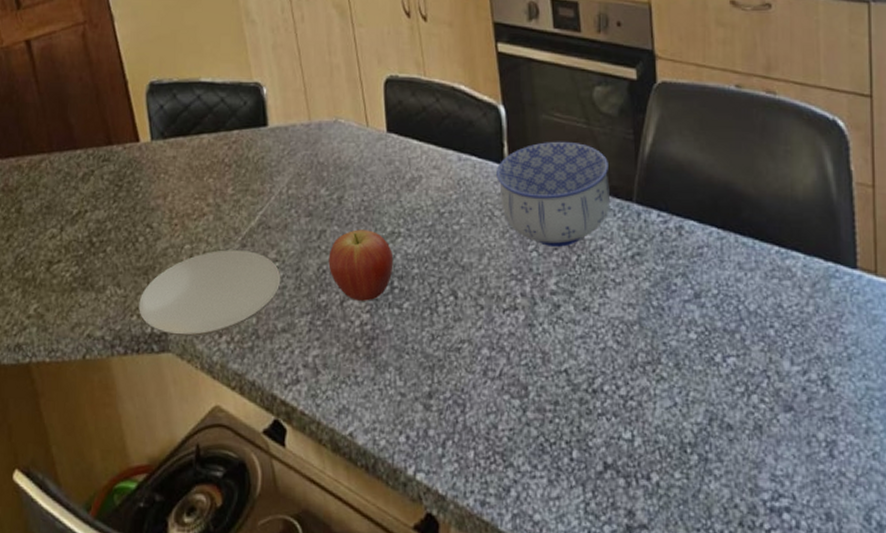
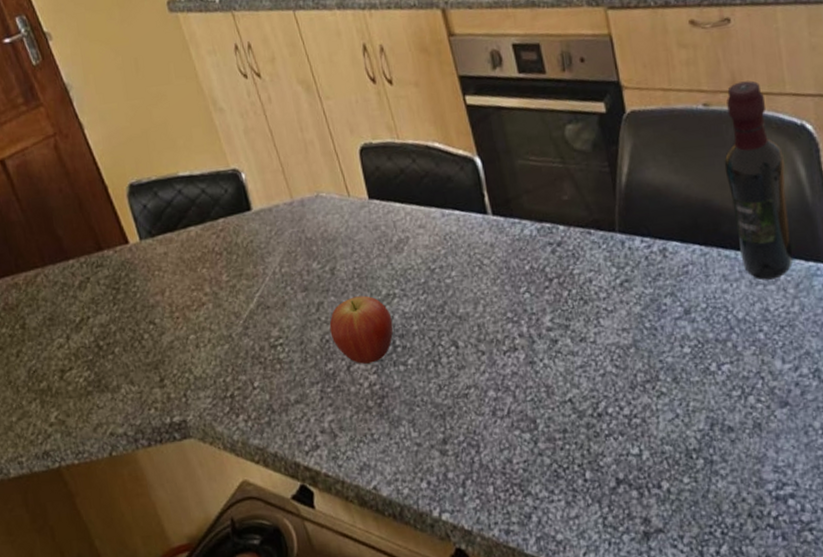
plate: present [139,250,281,337] -> none [154,332,287,422]
bowl: present [497,141,611,247] -> none [480,182,595,286]
wine bottle: none [751,68,813,275] -> present [724,80,793,281]

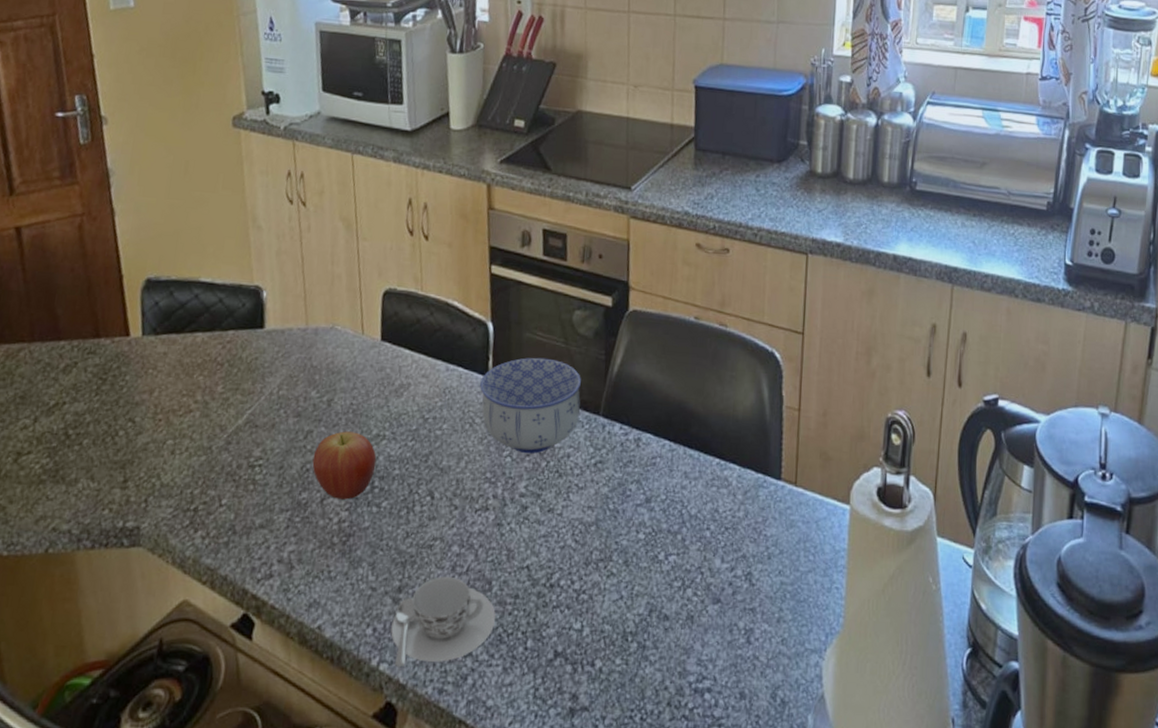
teacup: none [444,421,549,516] -> present [391,576,496,668]
bowl: none [480,182,595,286] -> present [480,357,581,454]
wine bottle: present [724,80,793,281] -> none [702,304,753,484]

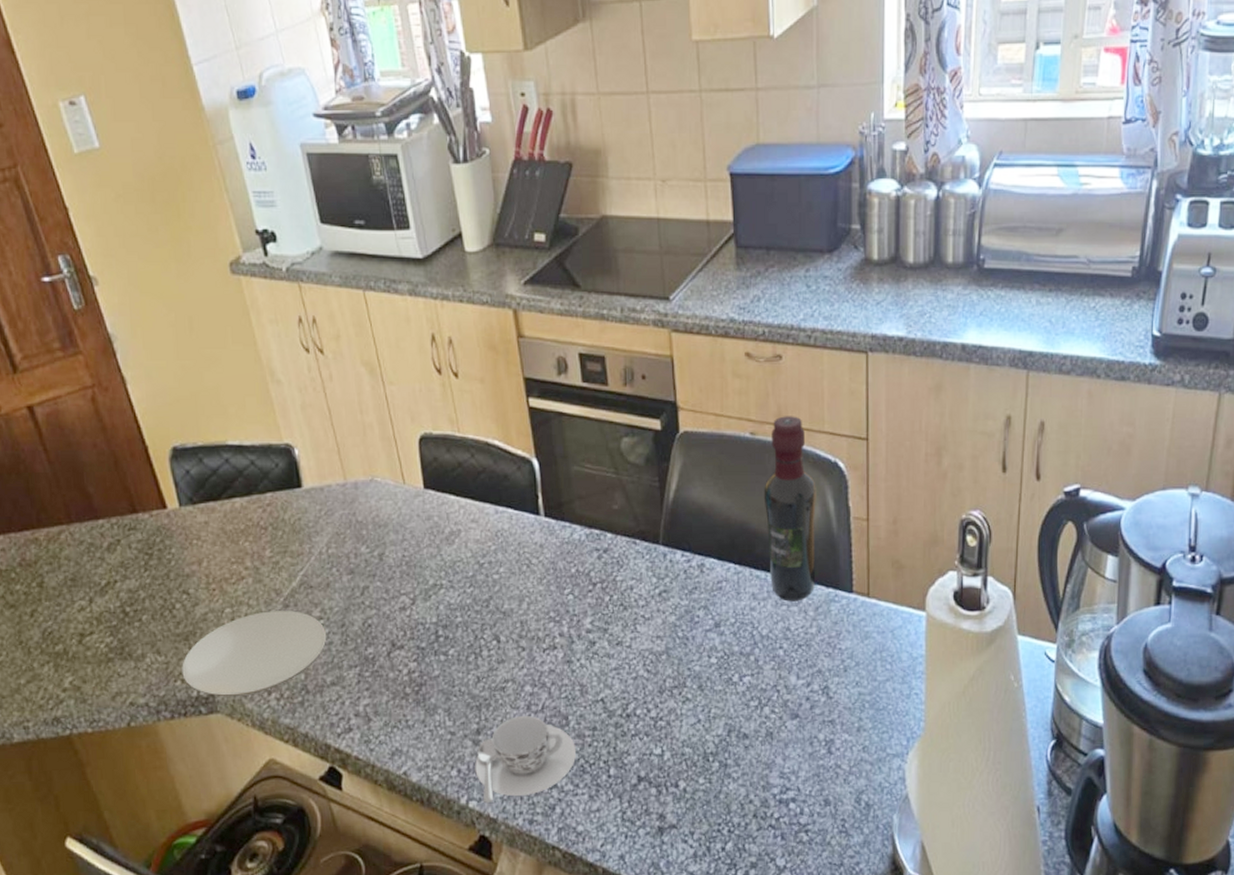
plate: none [111,446,264,532] -> present [182,611,327,697]
fruit: present [312,431,377,500] -> none [373,584,438,651]
bowl: present [480,357,581,454] -> none [532,491,639,589]
wine bottle: none [702,304,753,484] -> present [764,416,816,602]

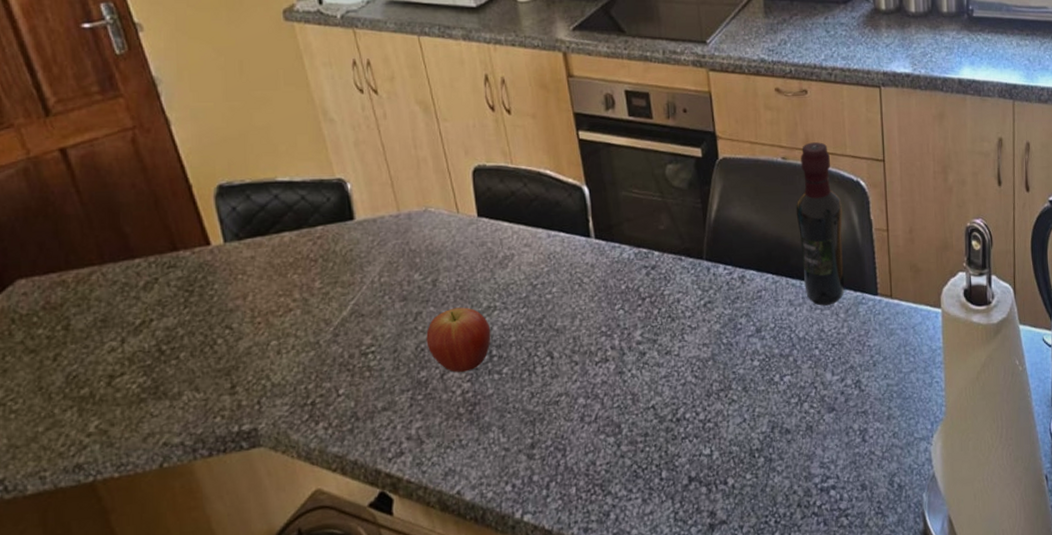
plate: present [182,611,327,697] -> none [222,339,378,431]
fruit: none [373,584,438,651] -> present [426,307,491,372]
teacup: present [475,715,577,804] -> none [529,426,630,516]

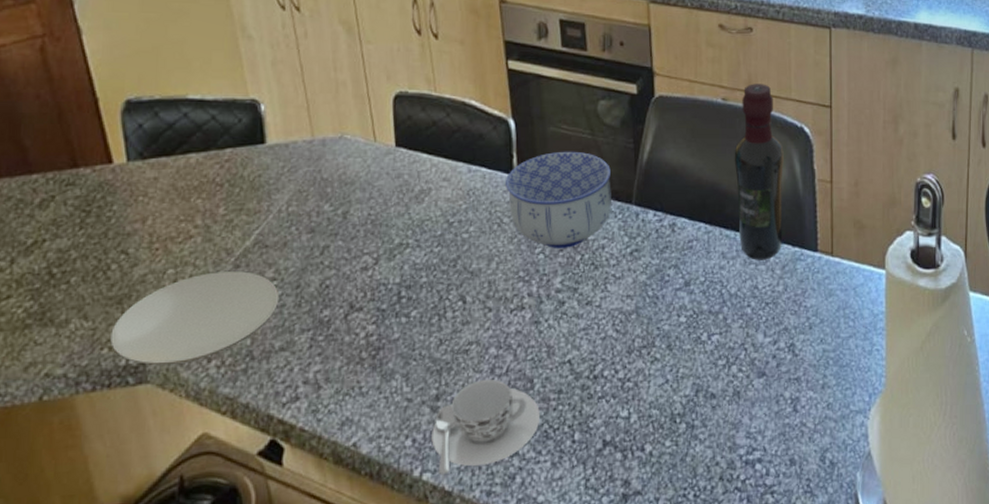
plate: none [222,339,378,431] -> present [110,271,280,366]
fruit: present [426,307,491,372] -> none [332,243,401,313]
teacup: none [529,426,630,516] -> present [431,379,541,476]
bowl: none [583,213,685,304] -> present [506,151,613,248]

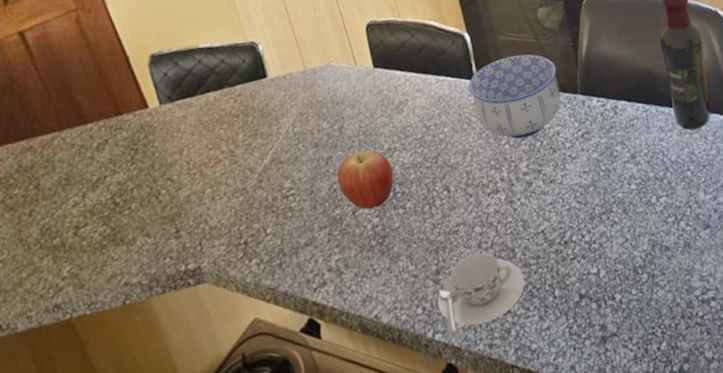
plate: present [110,271,280,366] -> none [169,184,298,268]
fruit: none [332,243,401,313] -> present [337,150,394,209]

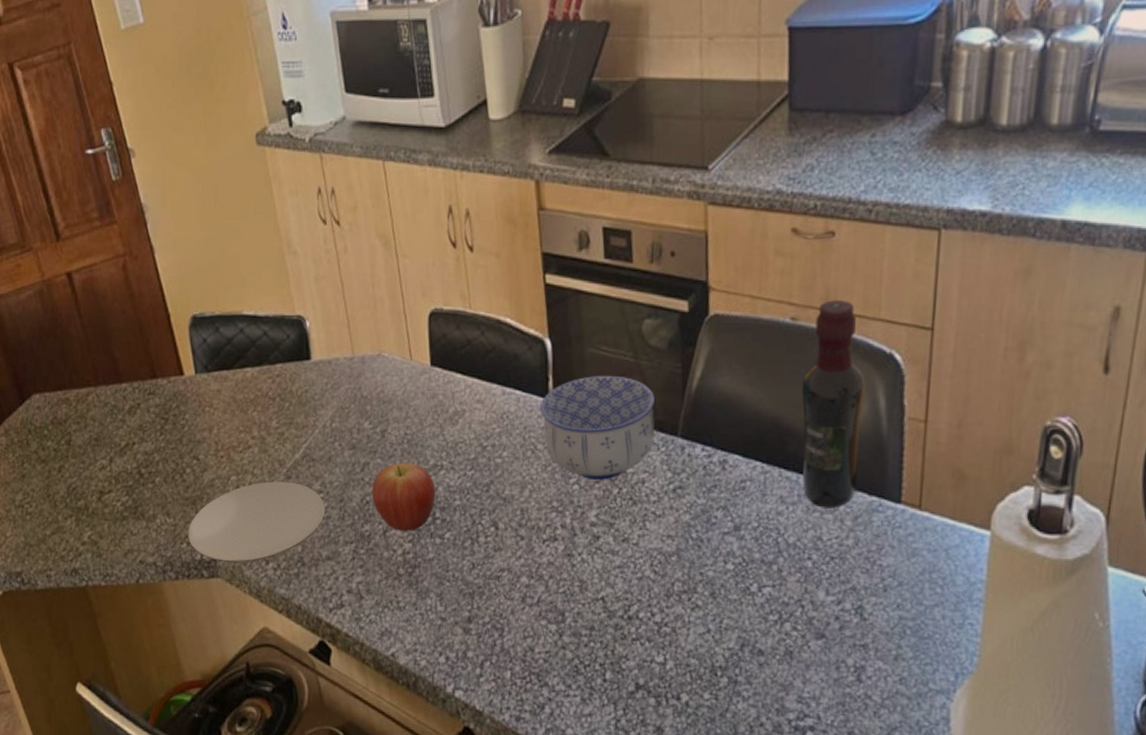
plate: none [169,184,298,268] -> present [188,481,326,563]
teacup: present [437,252,525,335] -> none [464,607,572,695]

